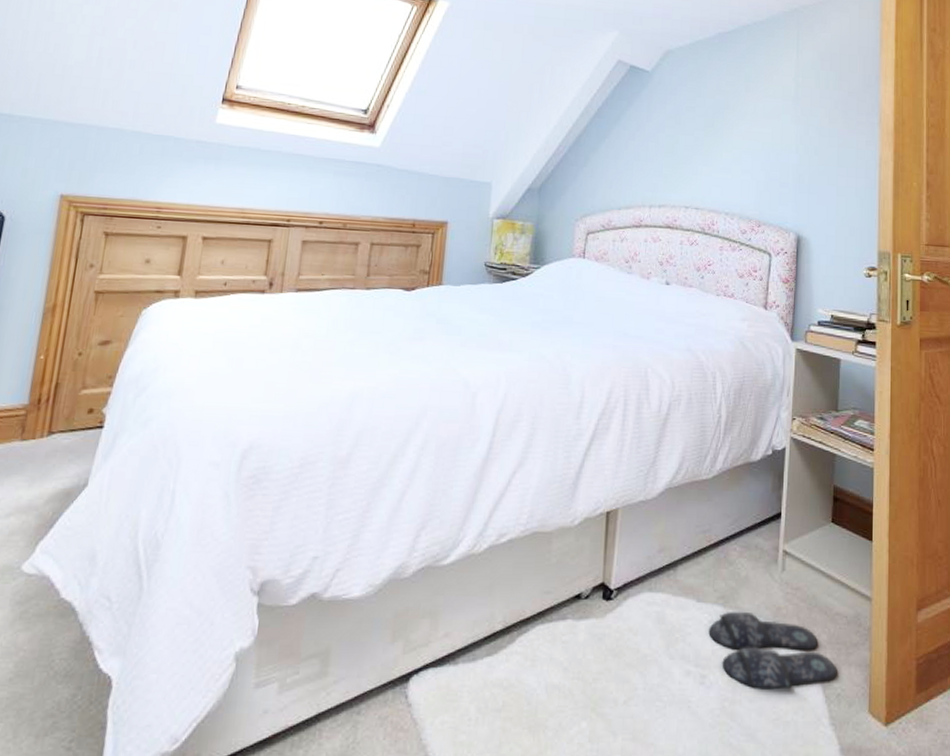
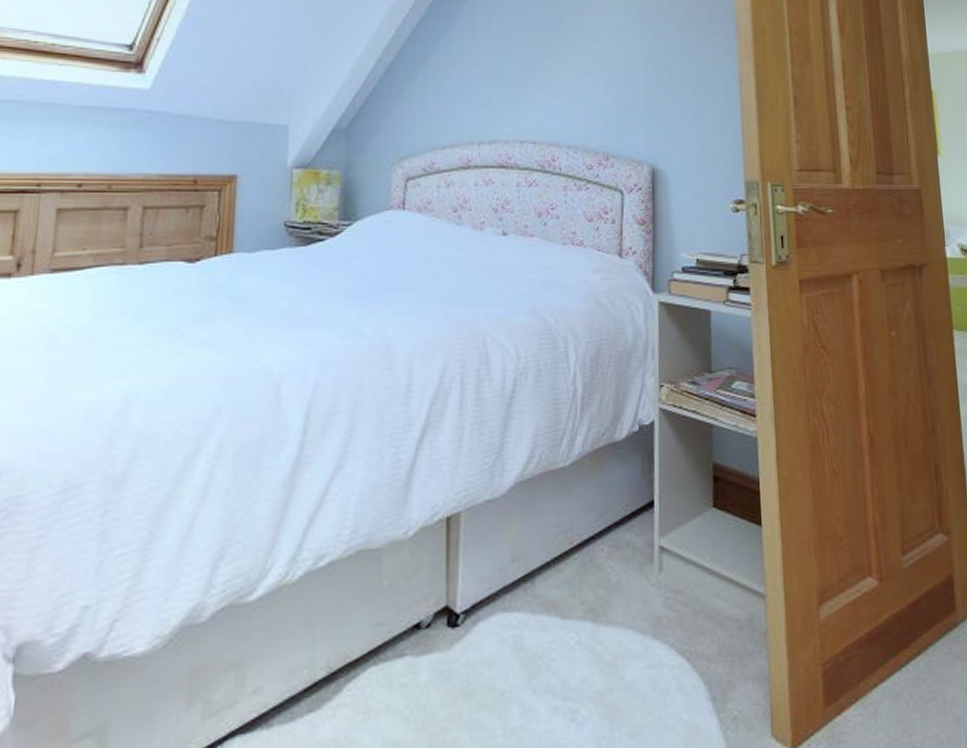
slippers: present [708,611,837,690] -> none [577,625,732,721]

